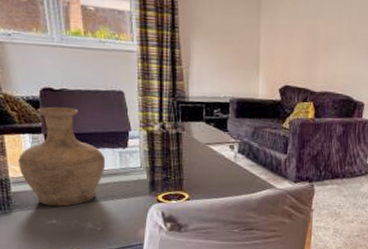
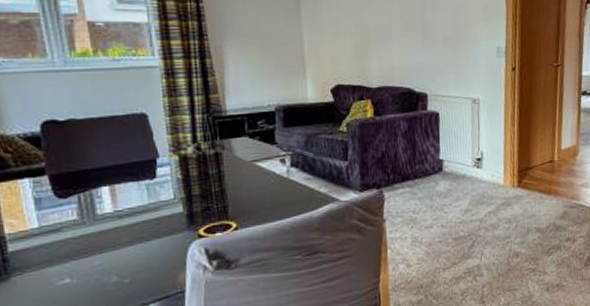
vase: present [18,106,106,207] -> none [16,140,130,262]

